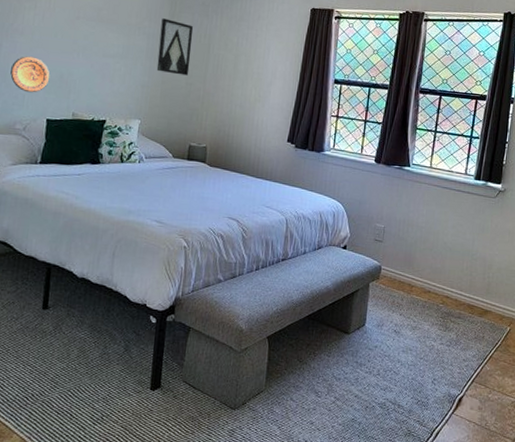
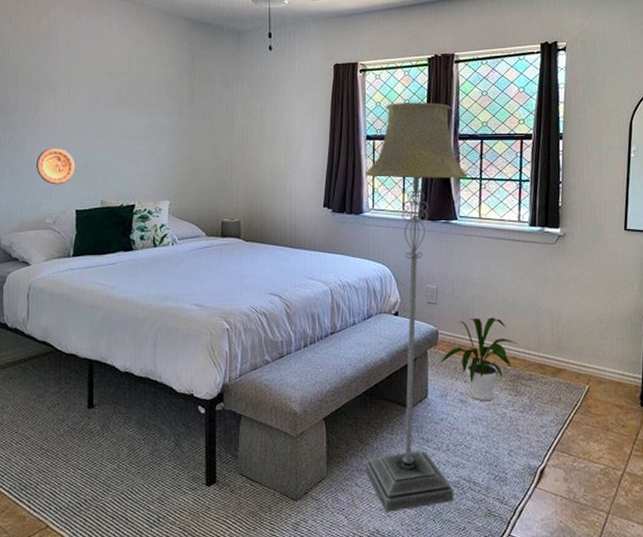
wall art: present [156,18,194,76] -> none [181,93,215,150]
floor lamp: none [301,52,424,426] -> present [365,102,468,512]
house plant: none [379,257,451,334] -> present [439,317,517,402]

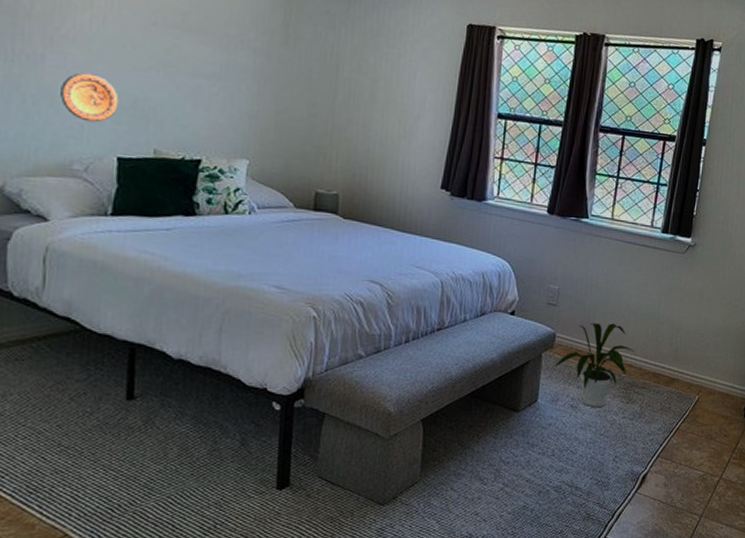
floor lamp: present [365,102,468,512] -> none [463,80,604,517]

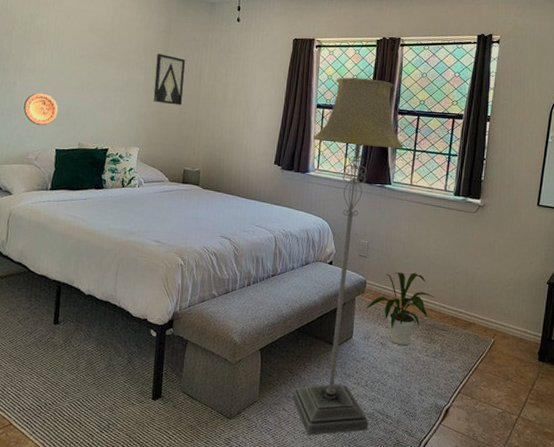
wall art: none [268,29,316,104] -> present [153,53,186,105]
floor lamp: none [463,80,604,517] -> present [292,77,403,435]

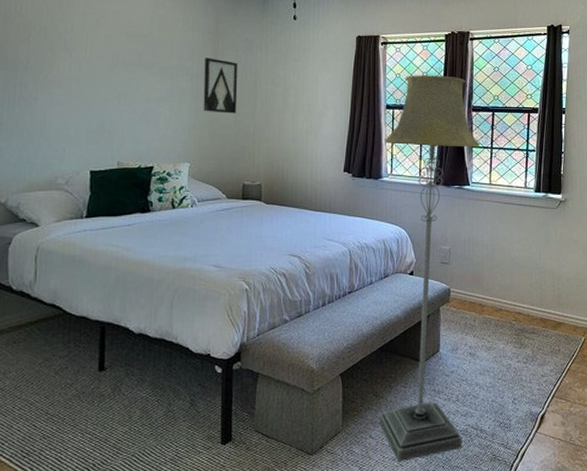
decorative plate: present [23,92,59,126] -> none [48,107,91,145]
house plant: present [365,271,435,346] -> none [451,276,522,354]

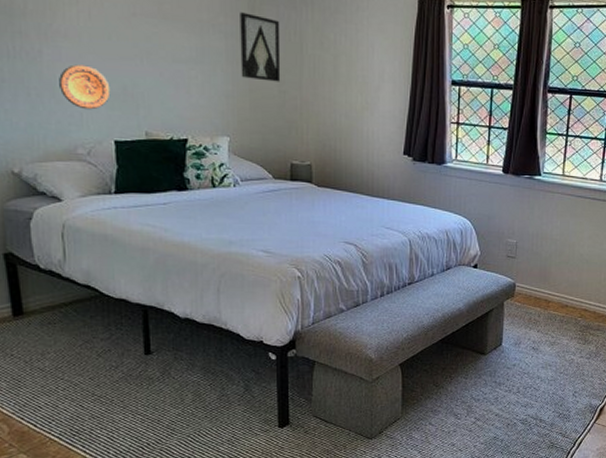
decorative plate: none [48,107,91,145] -> present [59,64,111,110]
floor lamp: present [379,75,480,462] -> none [439,46,554,447]

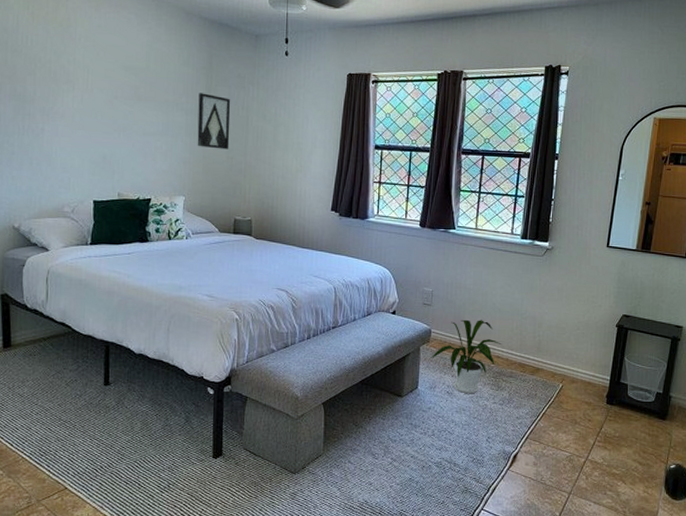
decorative plate: present [59,64,111,110] -> none [55,139,93,175]
house plant: none [515,272,589,349] -> present [430,319,502,394]

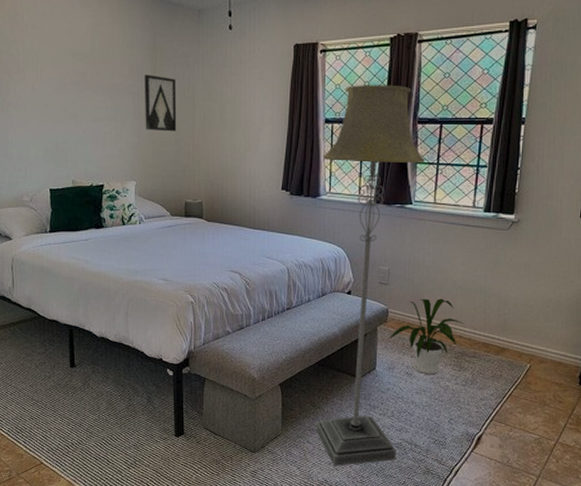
floor lamp: none [358,115,468,486] -> present [316,85,425,466]

